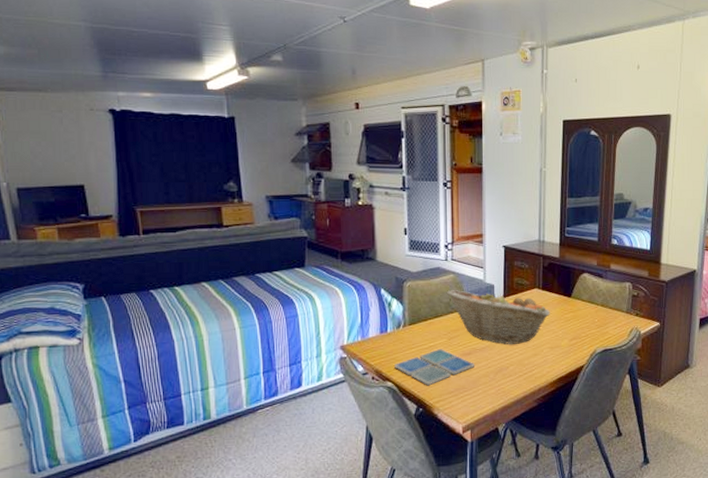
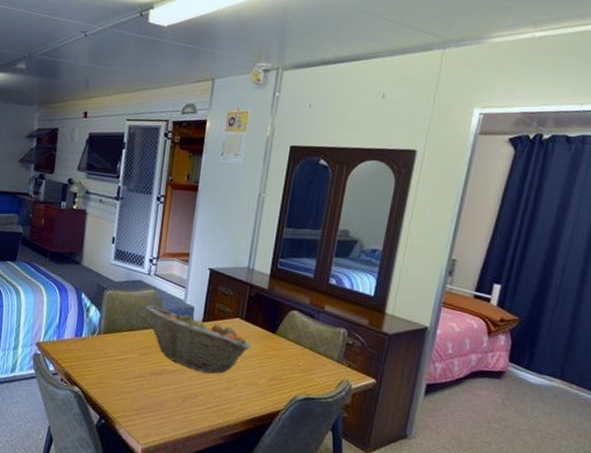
drink coaster: present [394,348,474,386] -> none [83,362,163,399]

